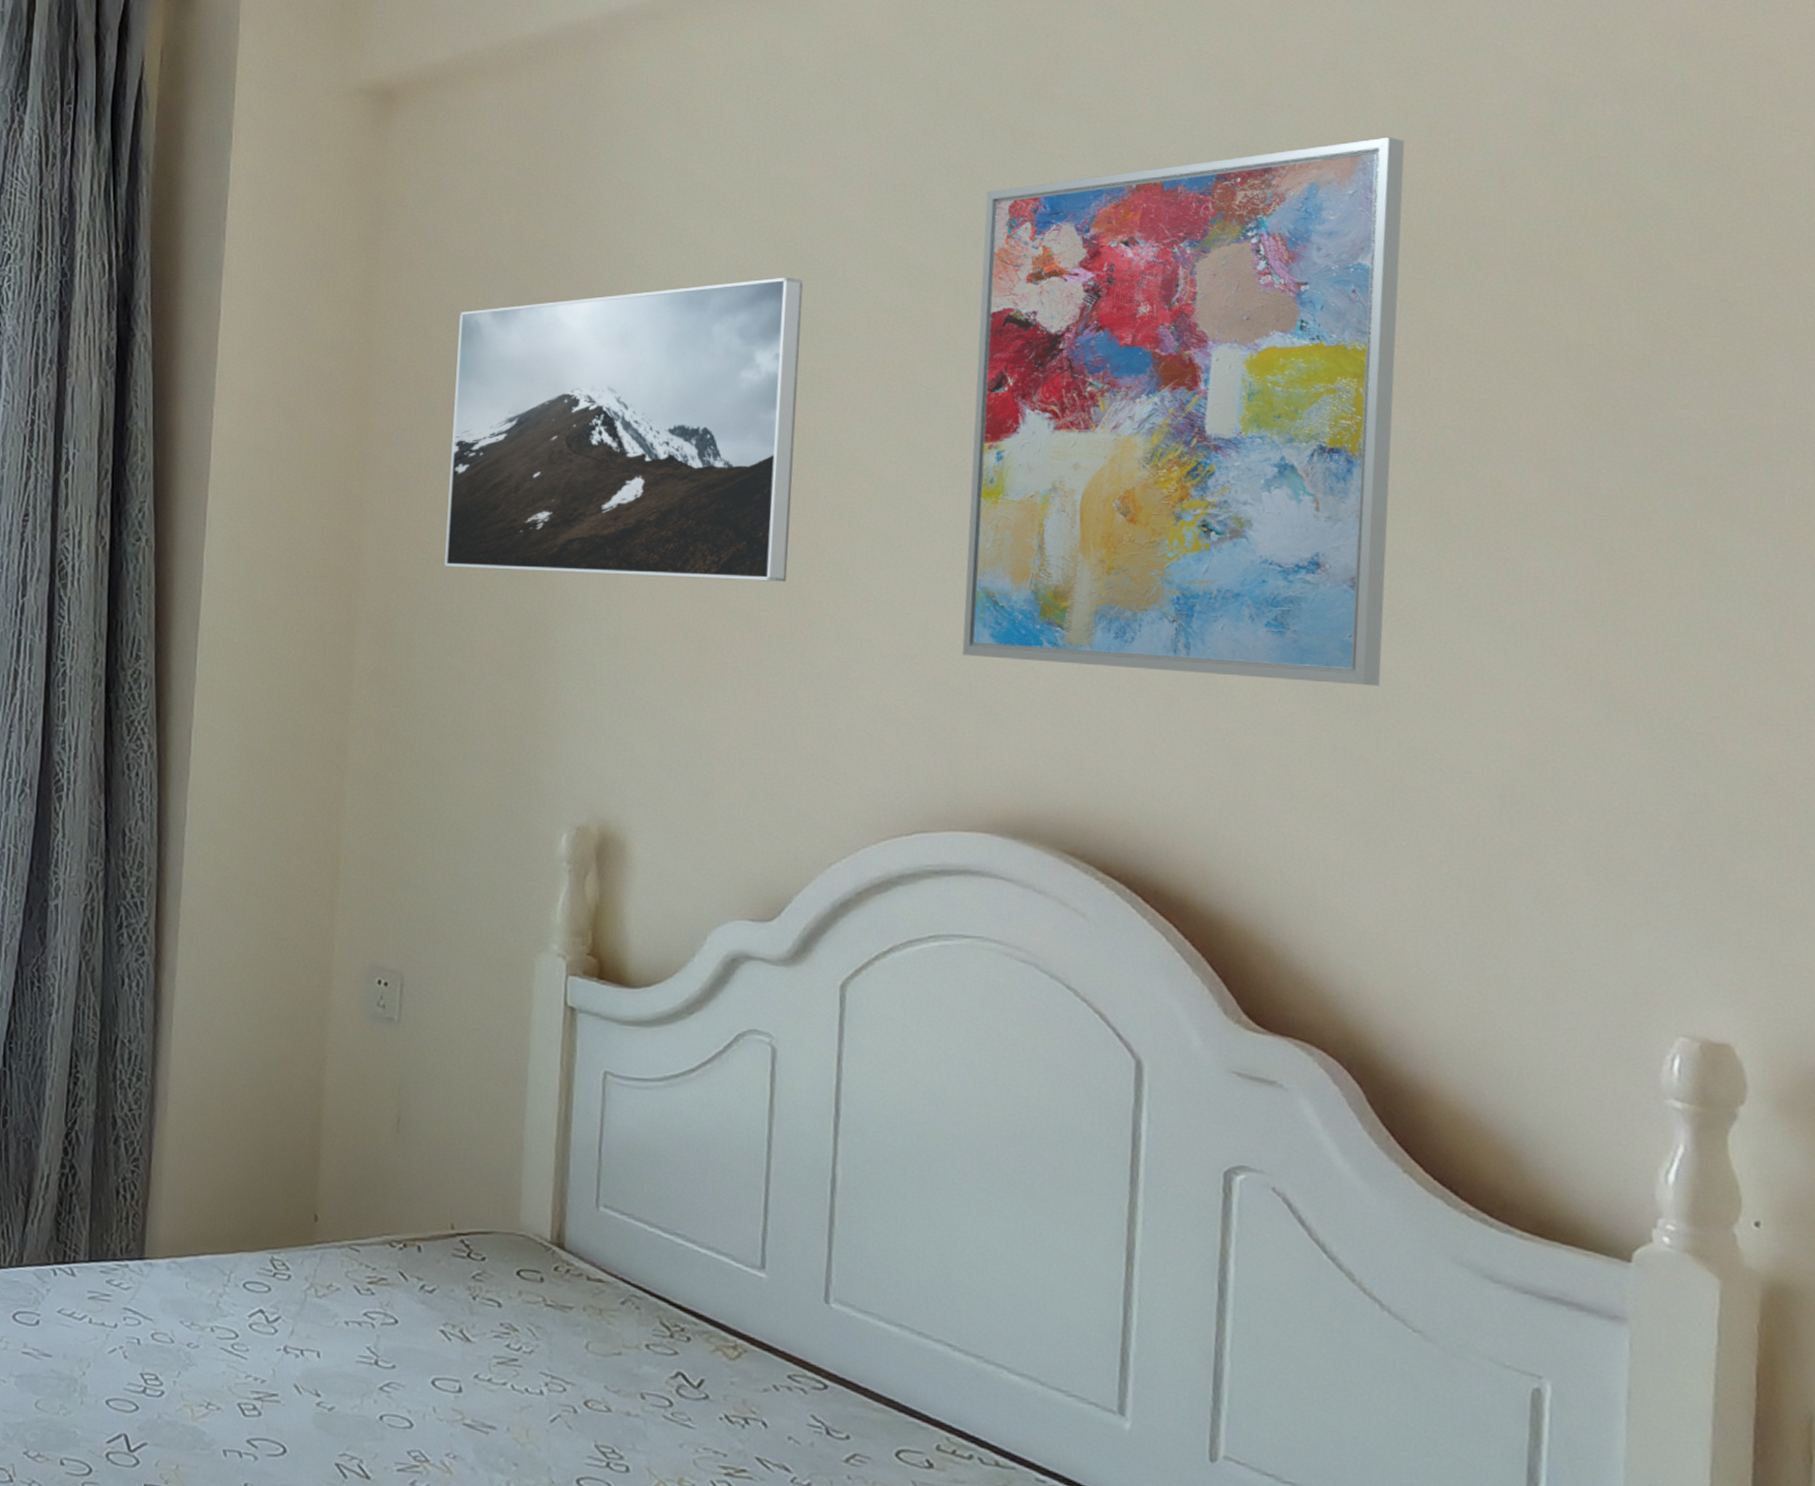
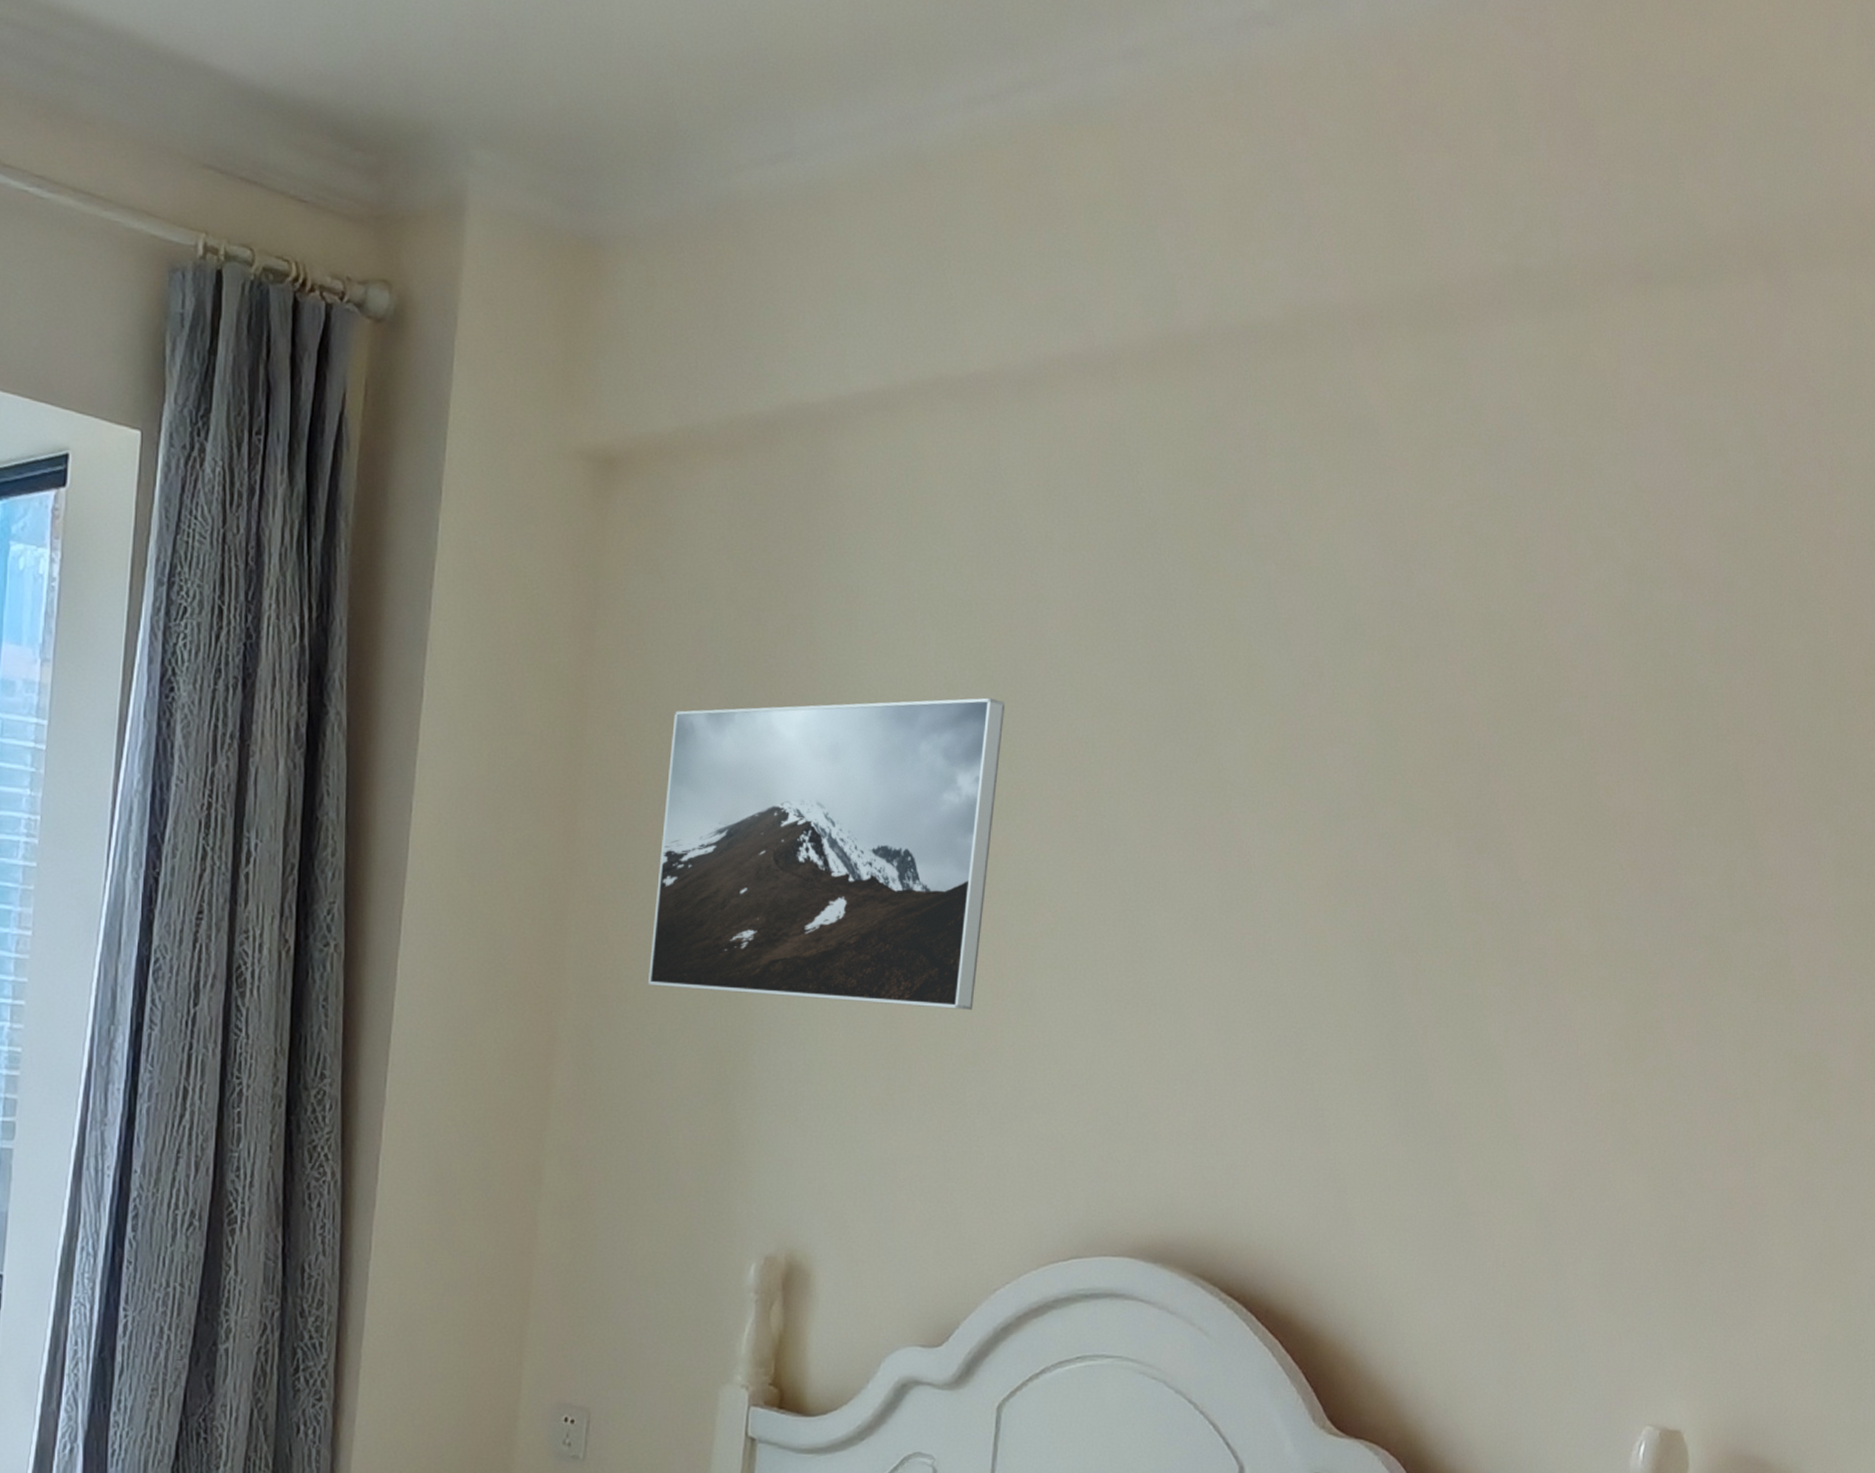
wall art: present [962,137,1405,686] -> none [1122,603,1518,1120]

